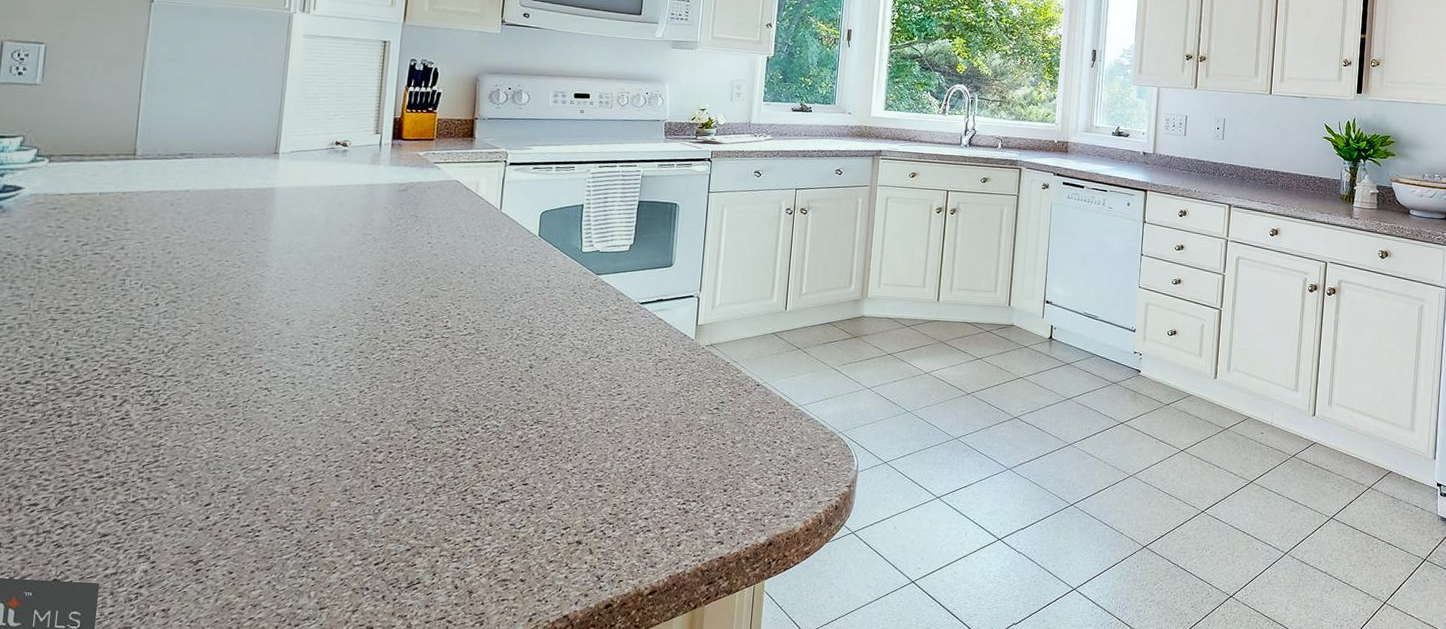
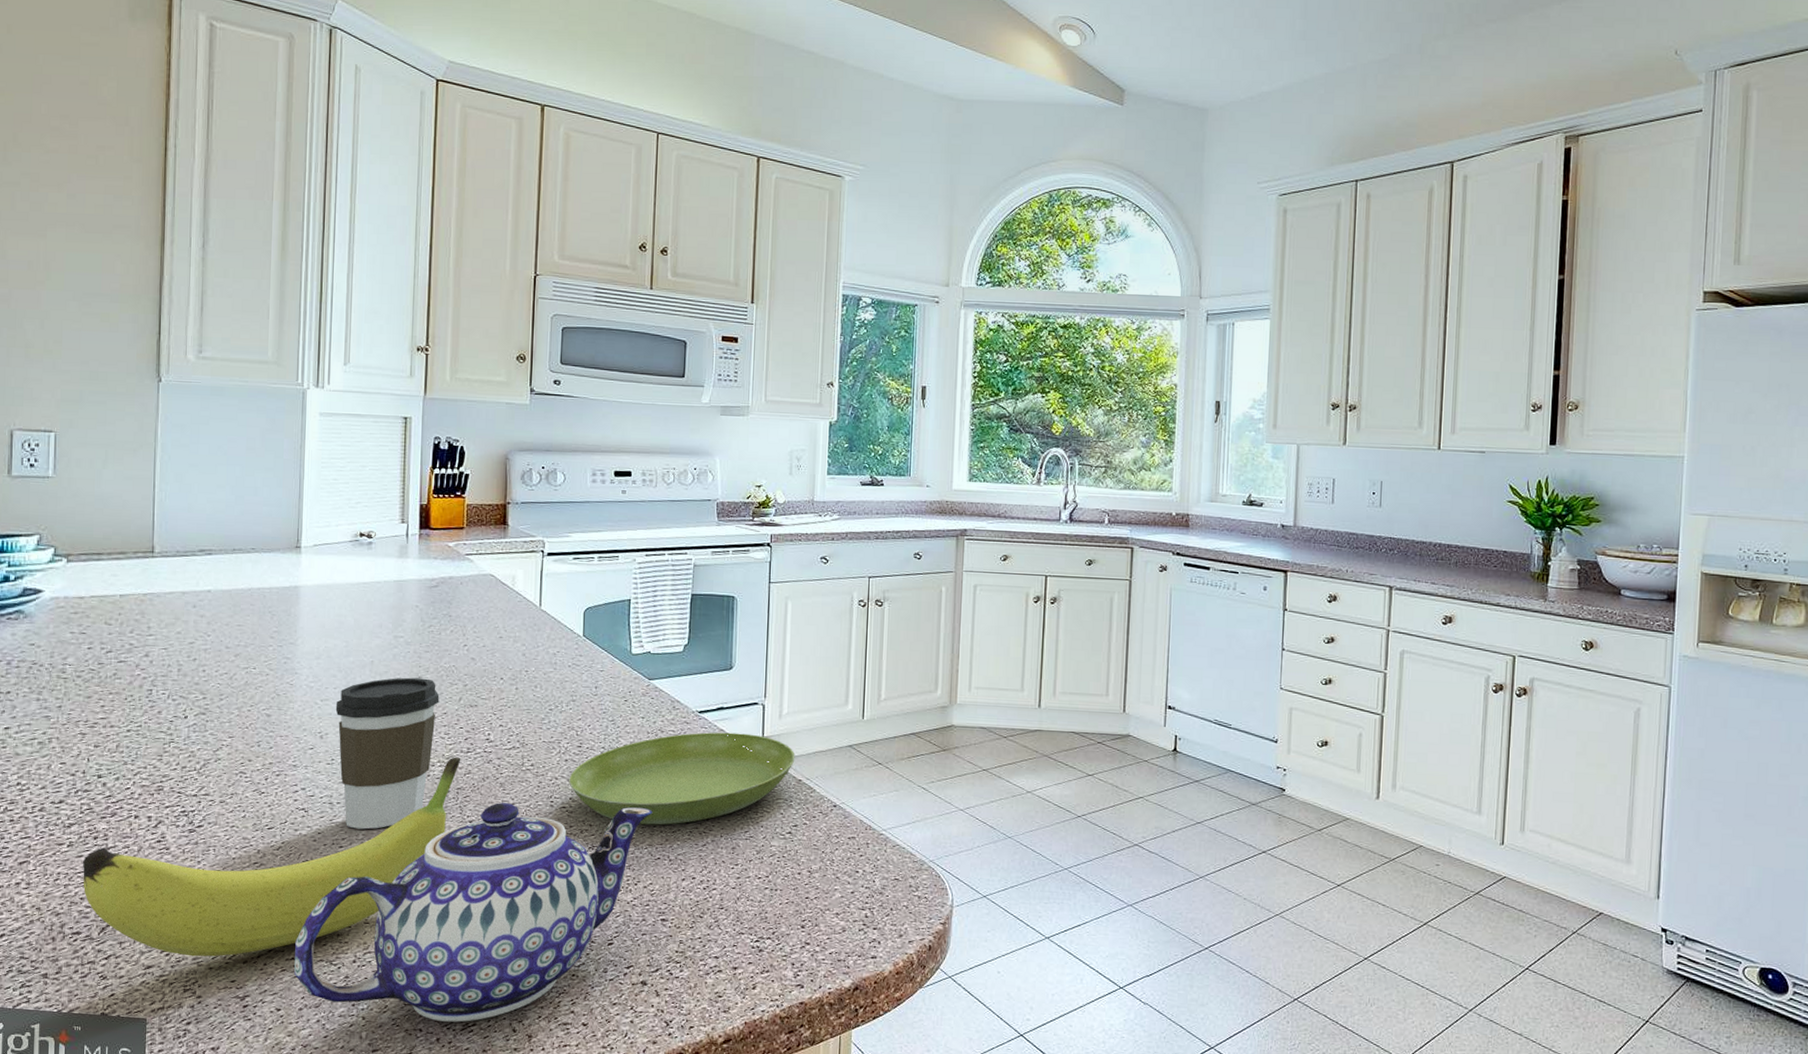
fruit: none [44,341,420,525] -> present [83,756,461,957]
teapot: none [248,382,595,581] -> present [294,802,653,1023]
coffee cup: none [303,270,403,407] -> present [335,677,440,830]
saucer: none [519,321,725,402] -> present [569,732,795,825]

